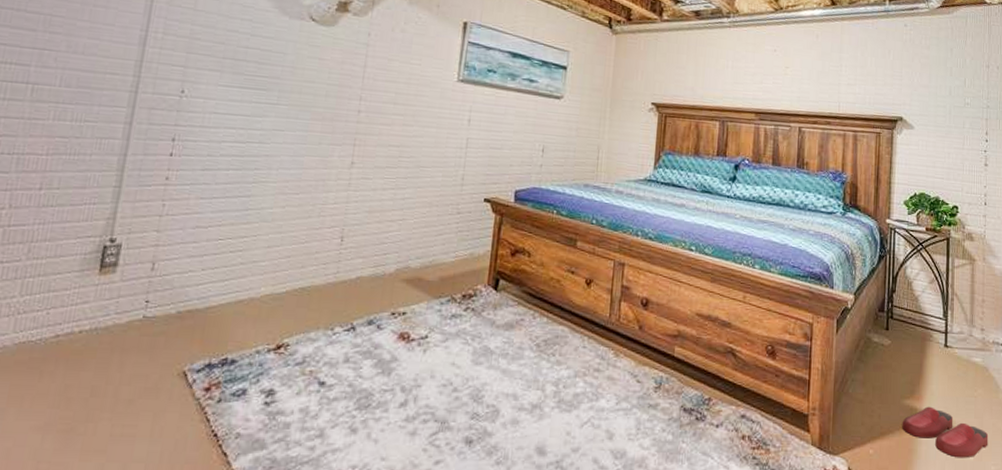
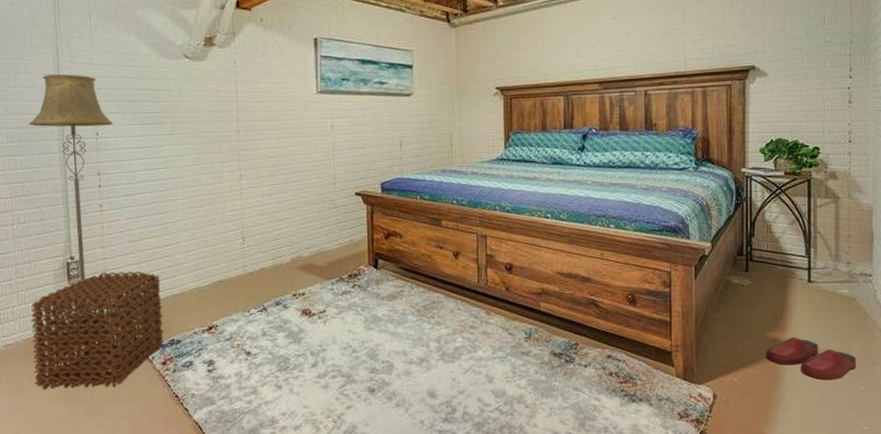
pouf: none [16,263,226,418] -> present [31,271,165,389]
floor lamp: none [65,13,207,360] -> present [28,74,114,349]

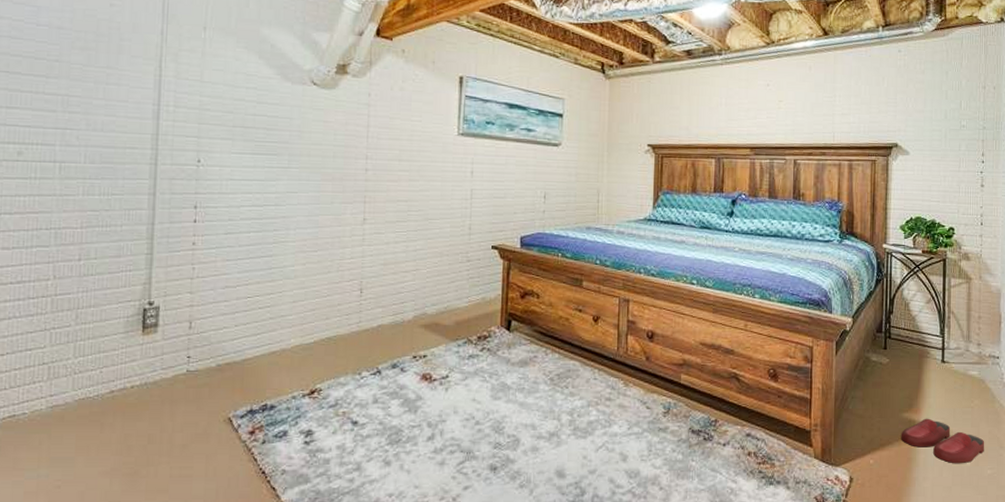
floor lamp: present [28,74,114,349] -> none [115,89,220,412]
pouf: present [31,271,165,389] -> none [84,322,258,462]

